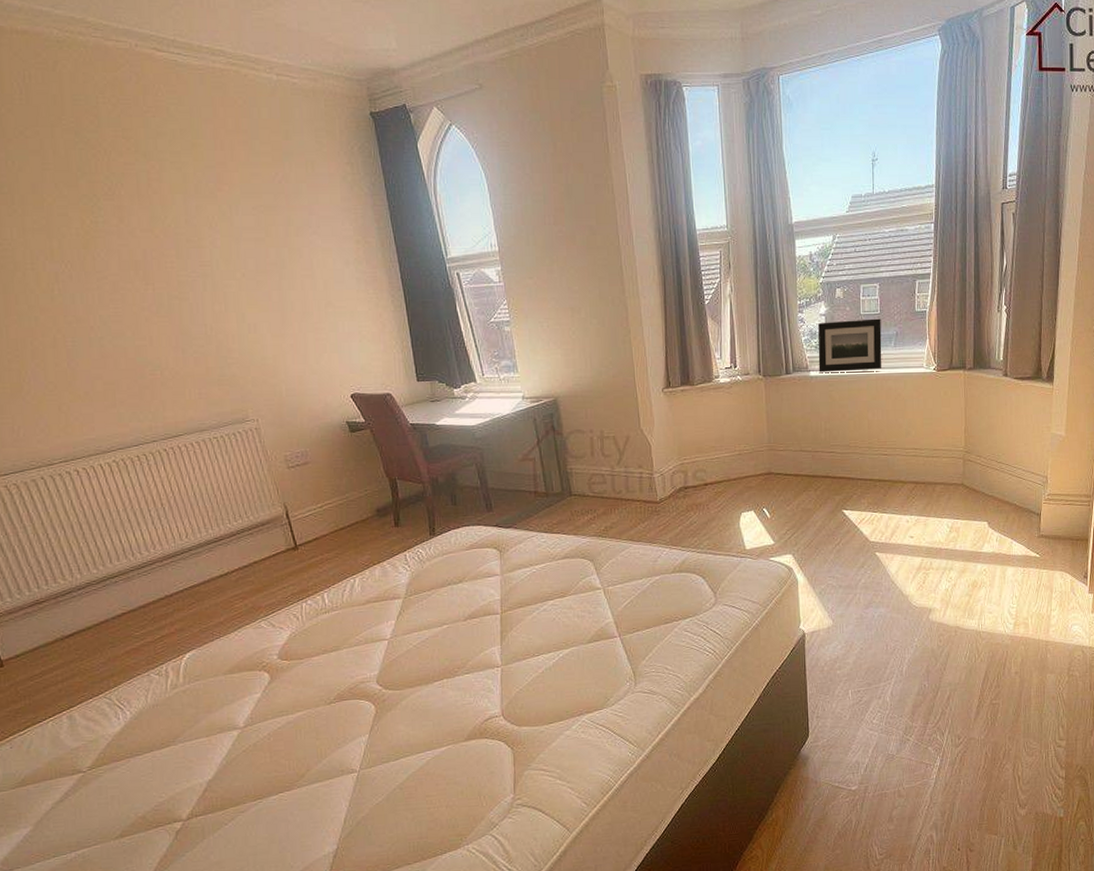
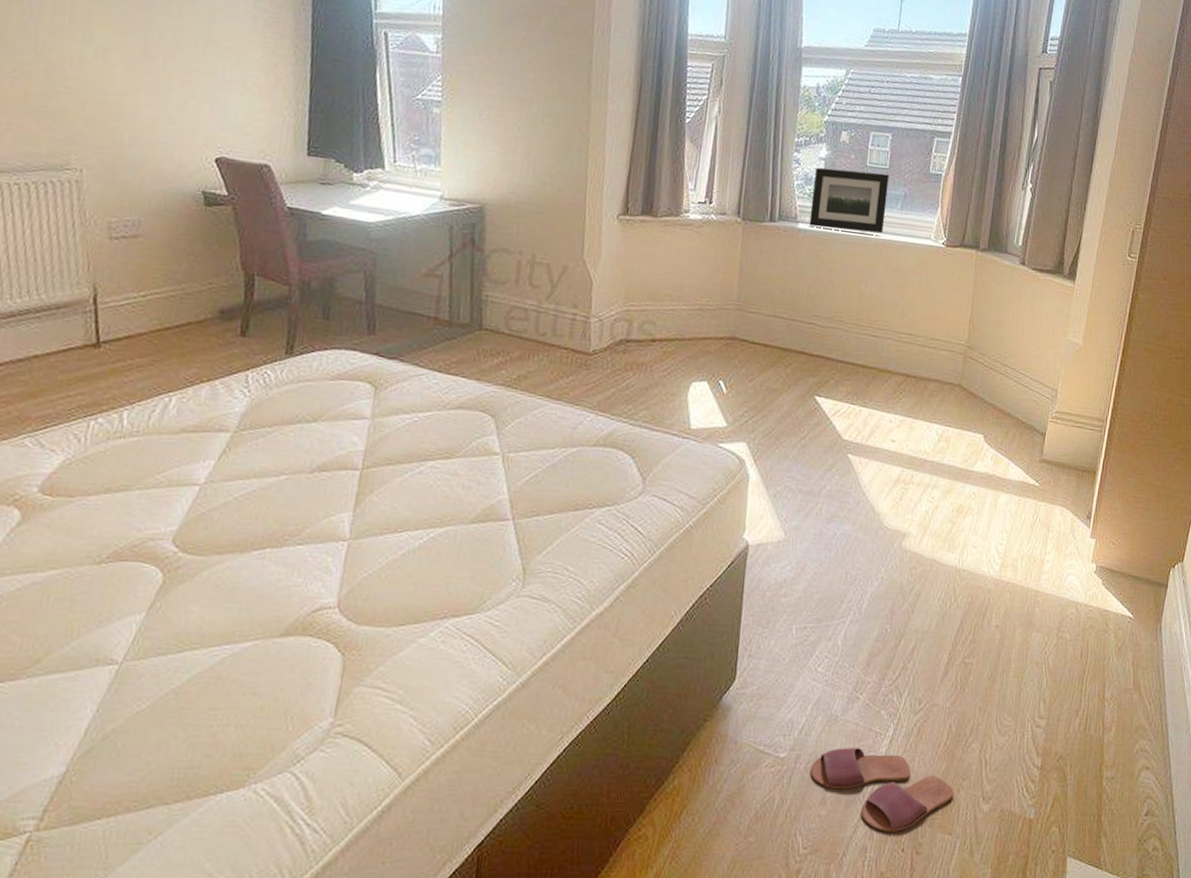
slippers: none [877,777,995,837] -> present [810,747,954,832]

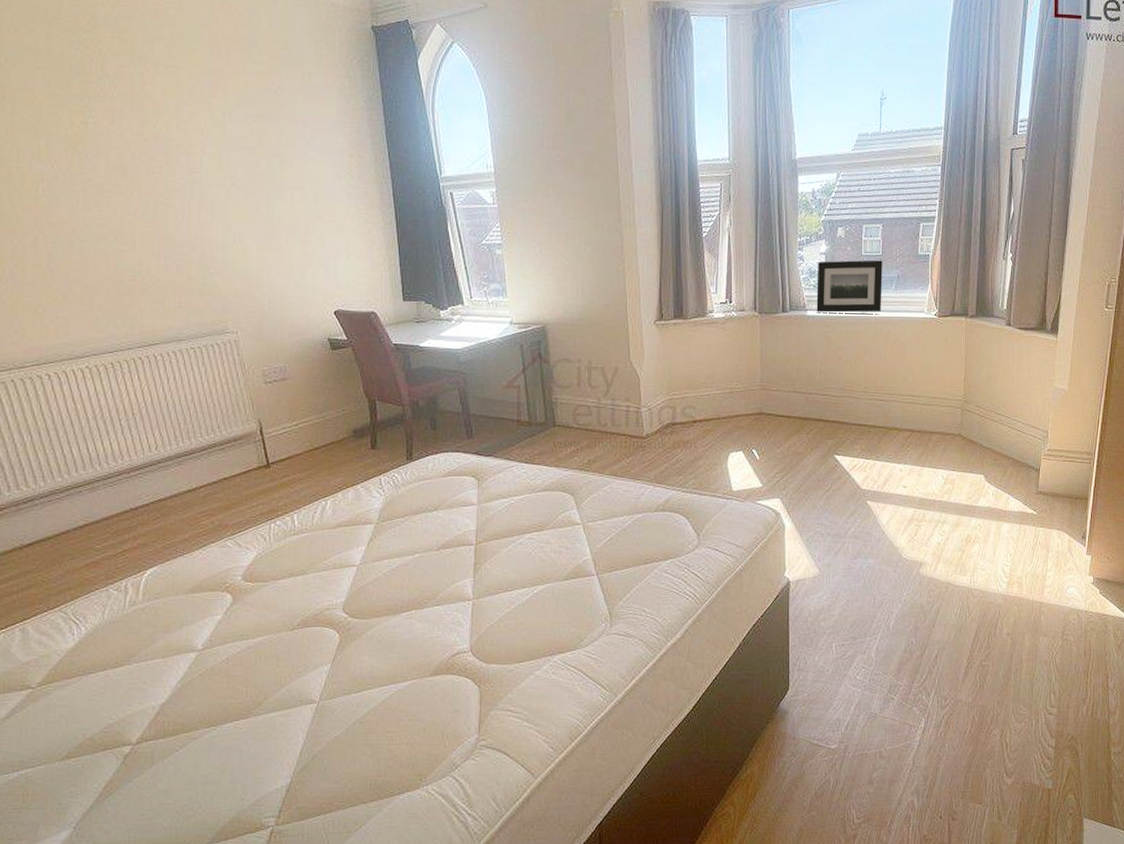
slippers: present [810,747,954,832] -> none [857,738,981,803]

